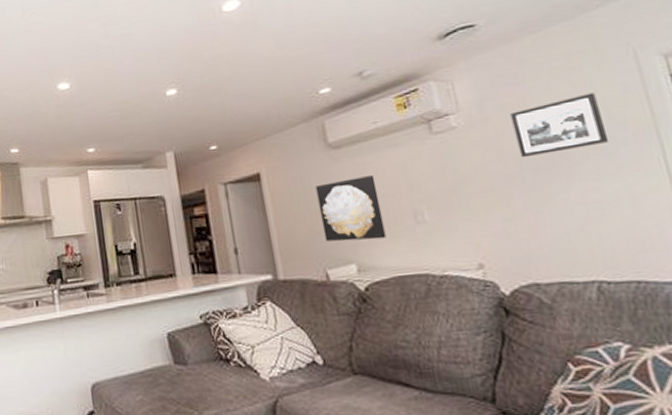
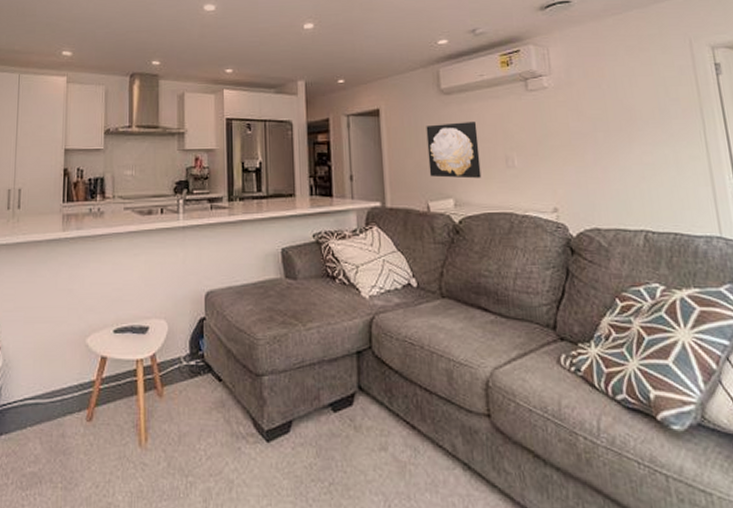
picture frame: present [510,92,609,158] -> none [591,71,665,120]

